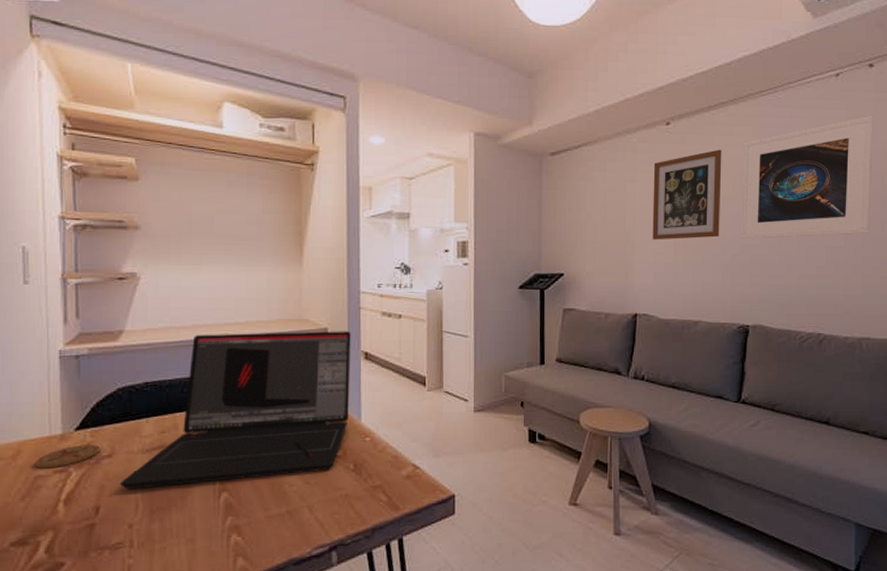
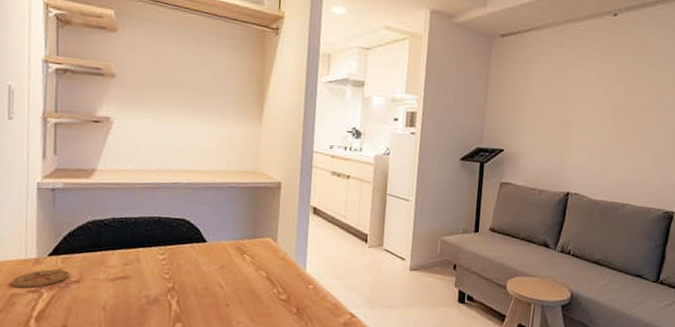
laptop: present [119,331,351,489] -> none [85,178,302,314]
wall art: present [652,149,722,240] -> none [590,43,665,127]

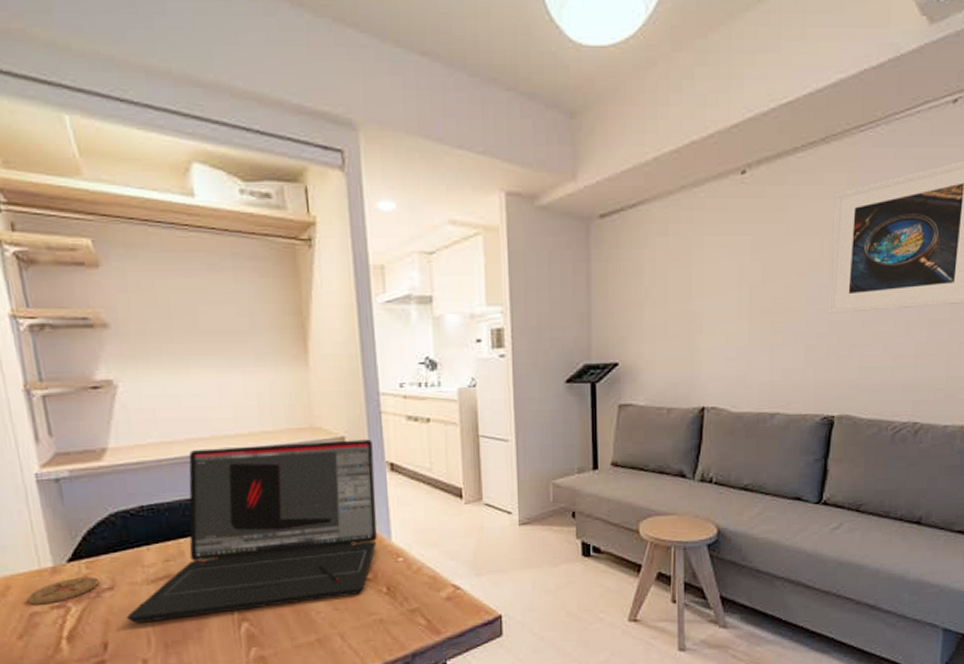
laptop: none [85,178,302,314] -> present [126,439,377,623]

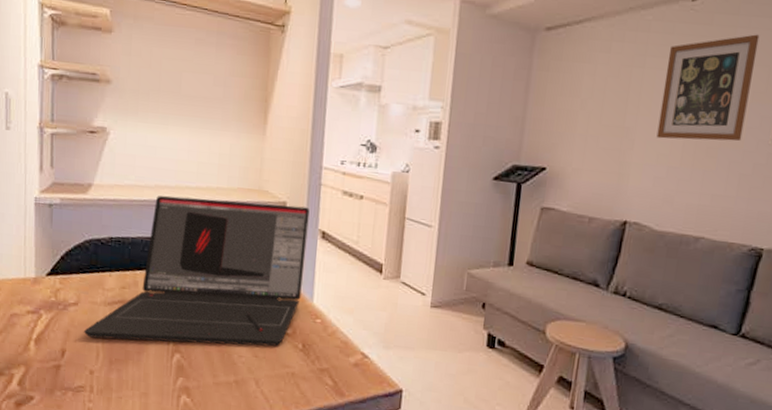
coaster: present [27,577,99,605] -> none [11,289,68,309]
wall art: none [723,203,809,319] -> present [656,34,760,142]

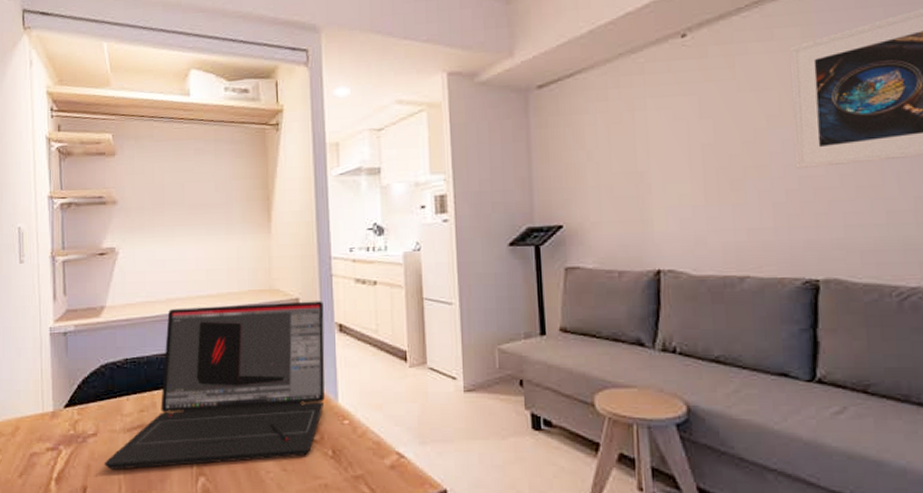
wall art: present [656,34,760,142] -> none [668,59,766,179]

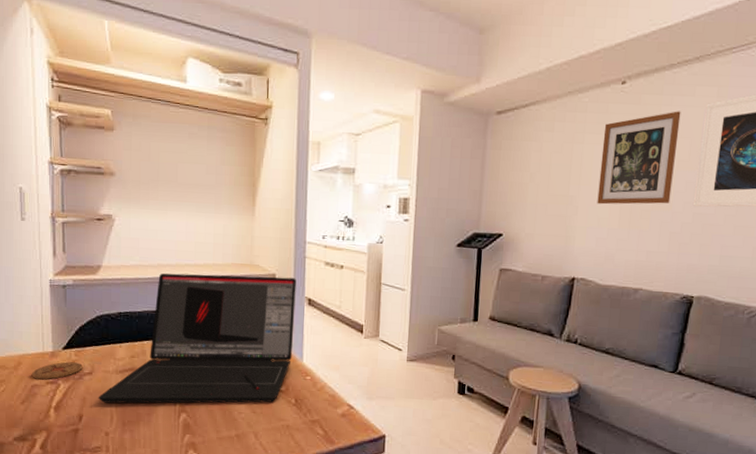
coaster: none [30,422,86,446] -> present [31,362,83,380]
wall art: none [668,59,766,179] -> present [597,111,681,205]

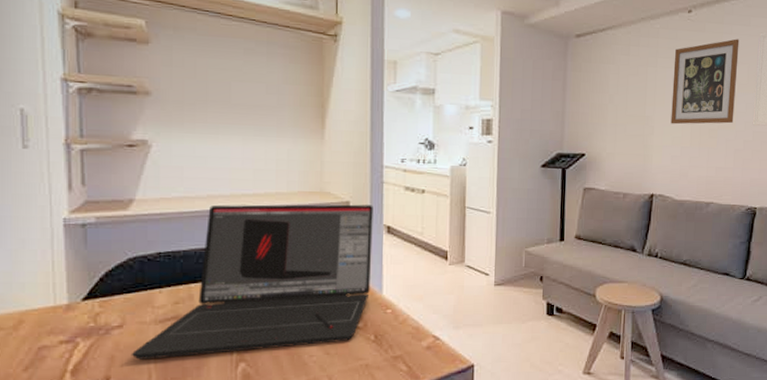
coaster: present [31,362,83,380] -> none [38,315,110,339]

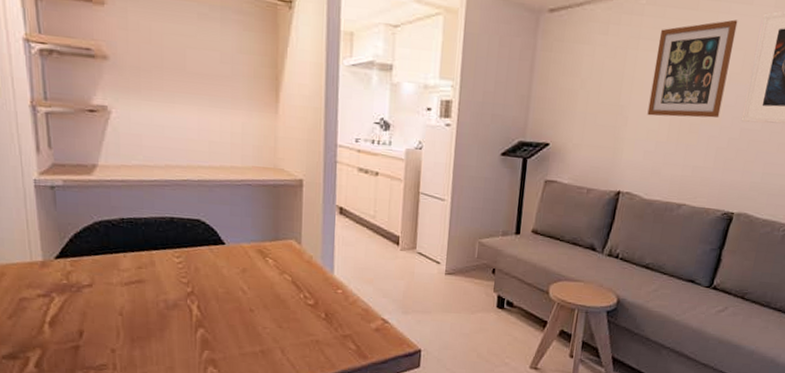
laptop: present [131,204,373,360] -> none [100,175,326,319]

